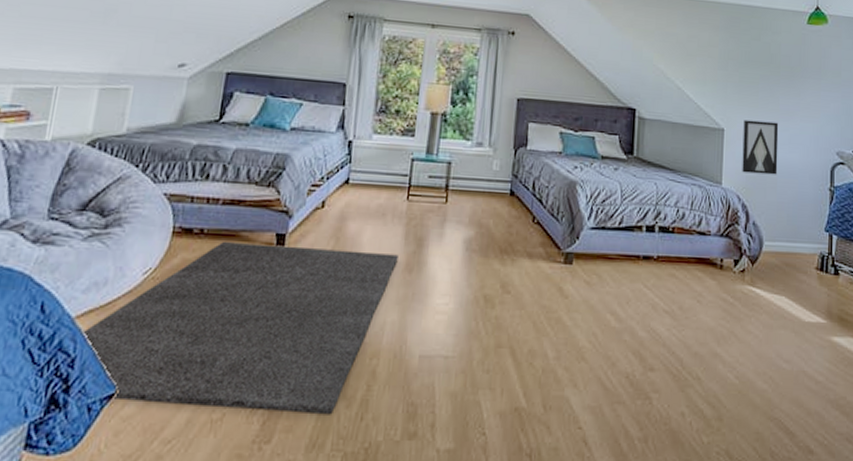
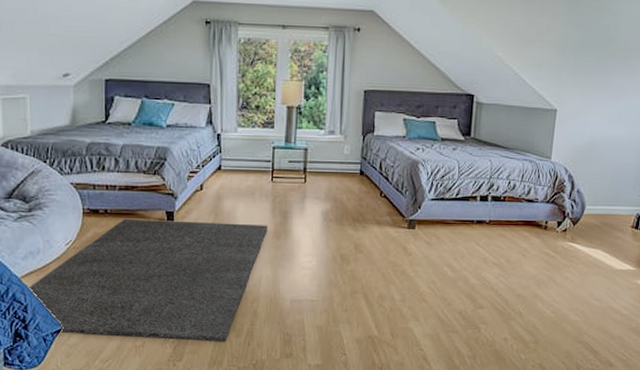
wall art: present [742,119,779,175] -> none [571,100,610,149]

